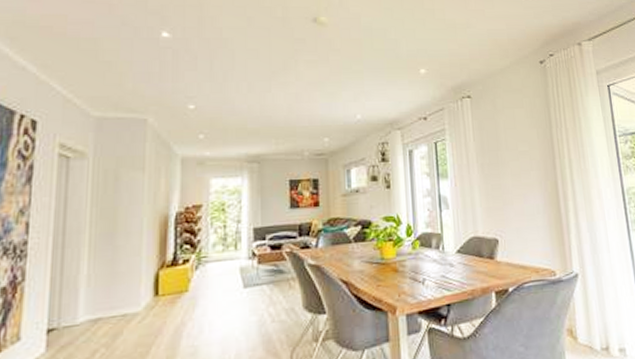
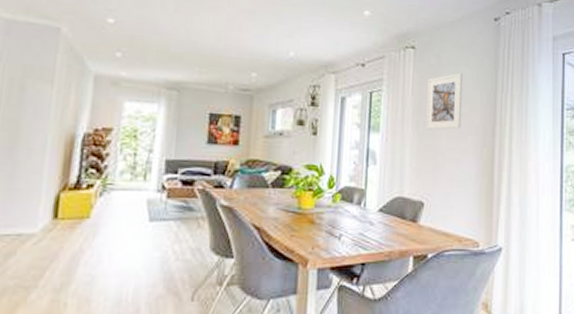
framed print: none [486,114,524,171] -> present [426,72,464,130]

